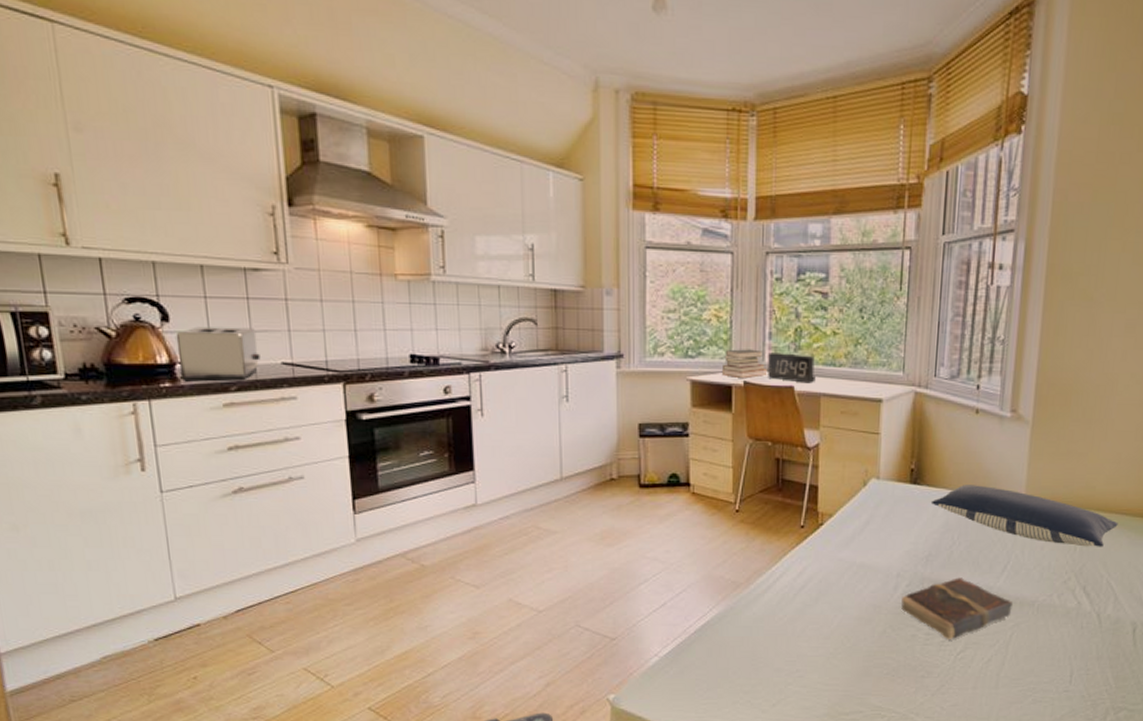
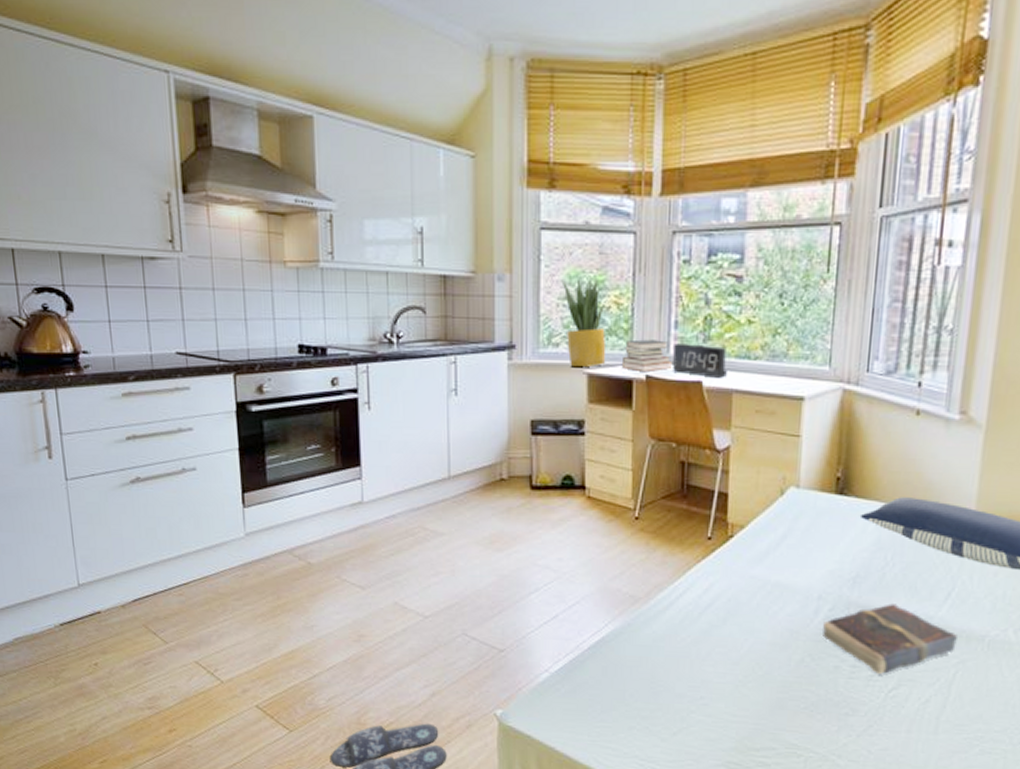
toaster: present [175,326,261,382] -> none [79,316,156,372]
planter: none [665,291,708,375] -> present [561,275,608,368]

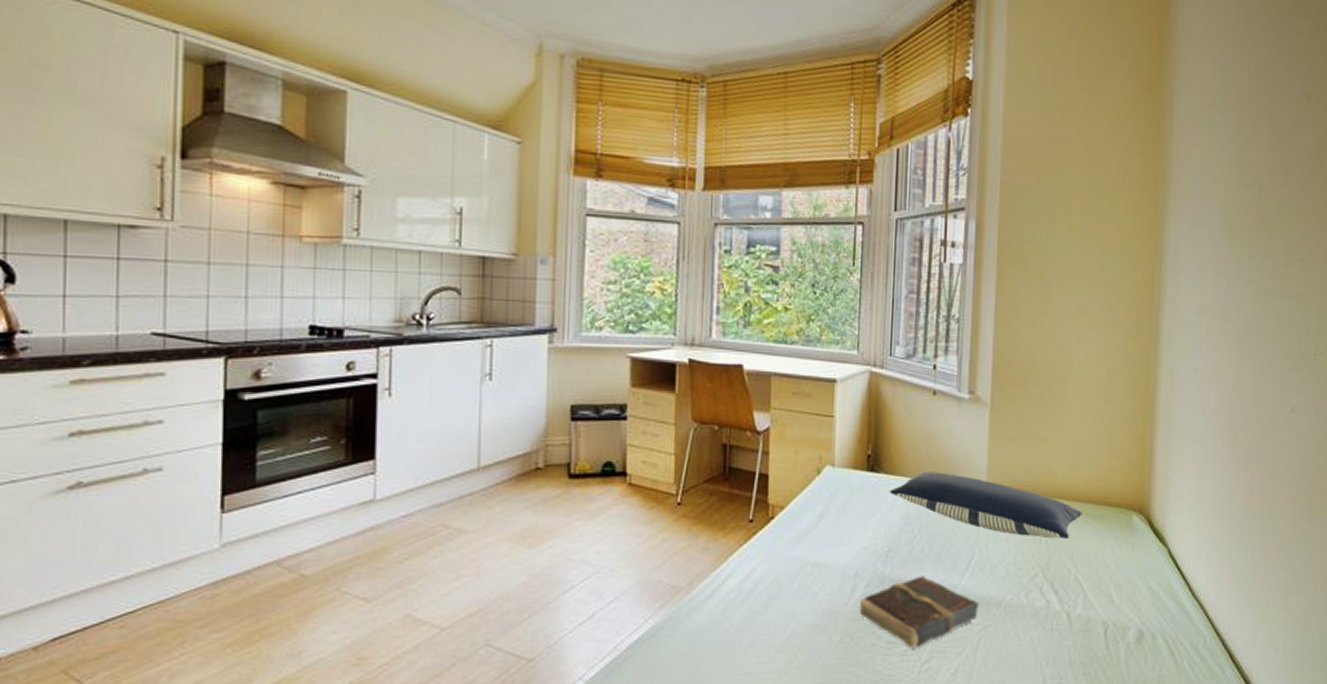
planter: present [561,275,608,368] -> none [606,261,652,352]
books: present [621,339,673,373] -> none [664,324,715,357]
alarm clock: present [673,343,727,378] -> none [715,328,766,362]

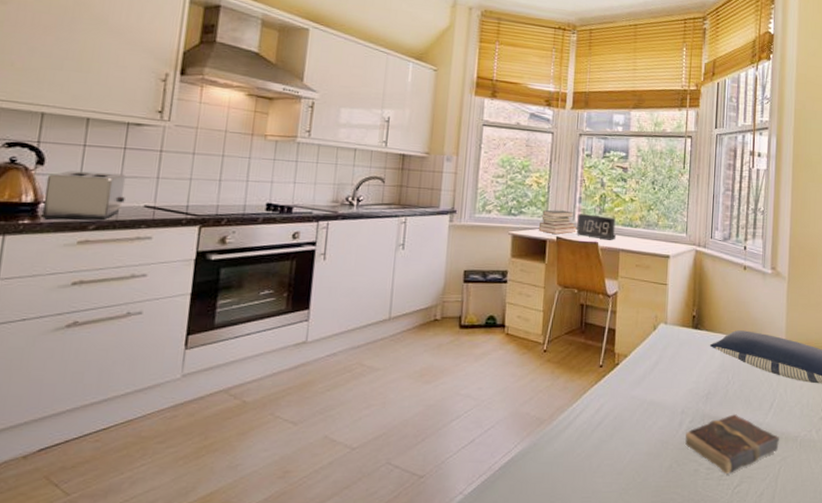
toaster: none [19,289,125,355] -> present [41,170,126,221]
books: none [664,324,715,357] -> present [538,210,577,235]
alarm clock: none [715,328,766,362] -> present [577,214,616,240]

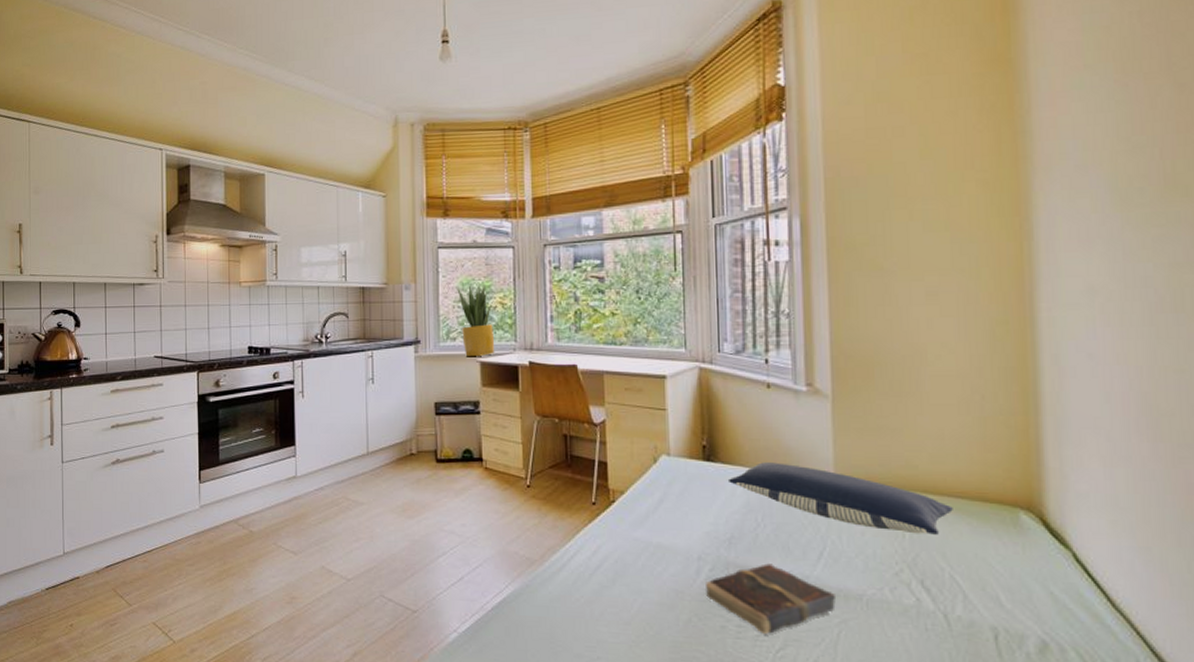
toaster: present [41,170,126,221] -> none [83,329,139,373]
planter: none [496,161,531,230] -> present [456,282,495,357]
books: present [538,210,577,235] -> none [508,332,551,360]
alarm clock: present [577,214,616,240] -> none [551,334,597,362]

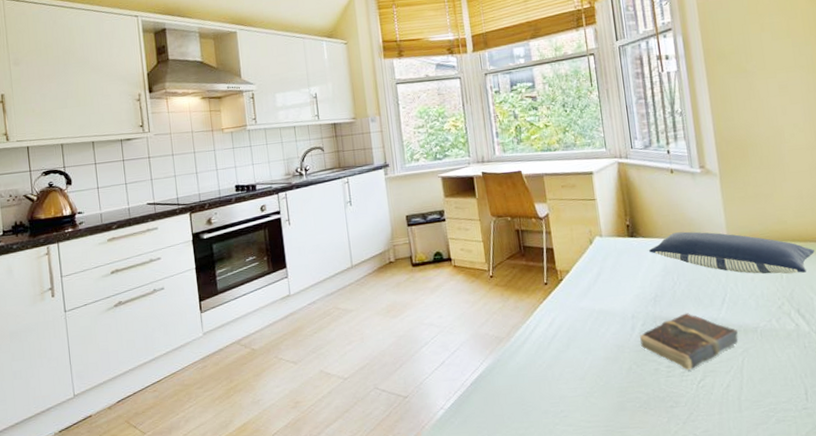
planter: present [456,282,495,357] -> none [415,110,453,174]

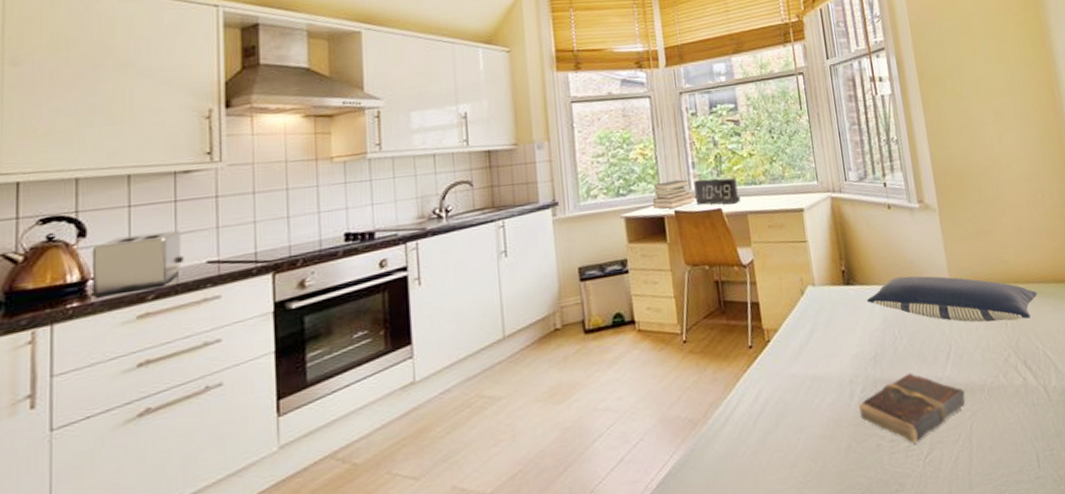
toaster: none [76,181,133,226] -> present [91,230,184,298]
books: none [463,146,500,171] -> present [652,179,696,209]
alarm clock: none [498,145,537,168] -> present [694,178,740,205]

